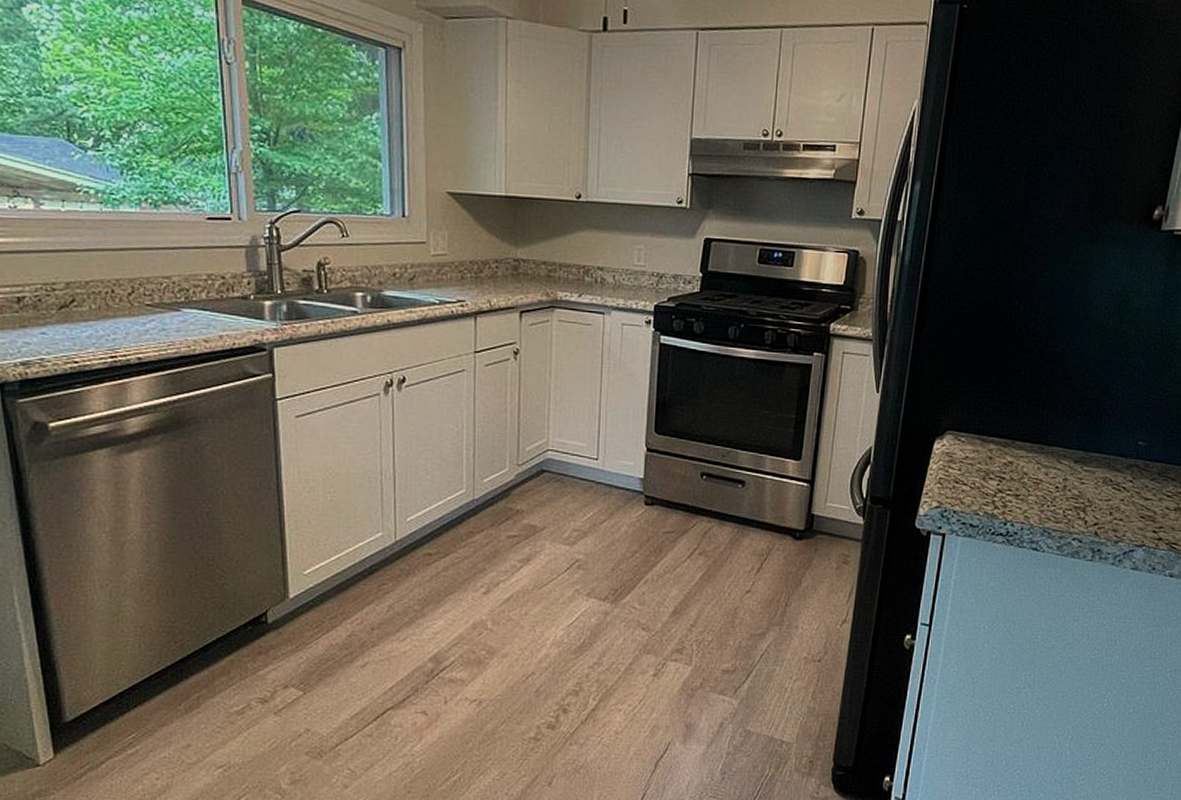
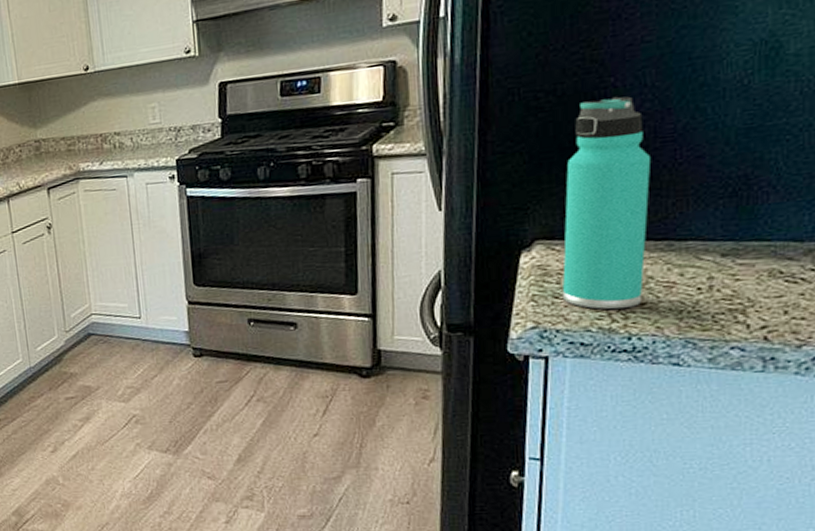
thermos bottle: none [961,317,1036,498] -> present [562,96,650,310]

